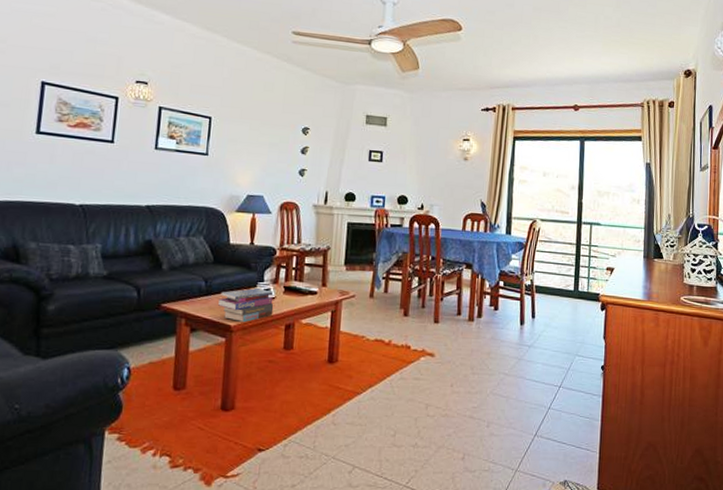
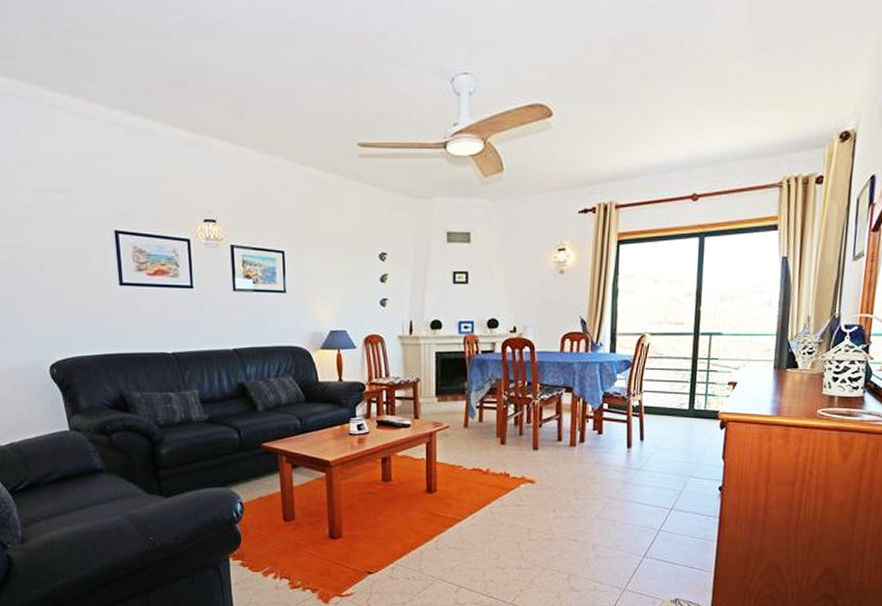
books: present [218,287,274,323] -> none [315,423,369,458]

